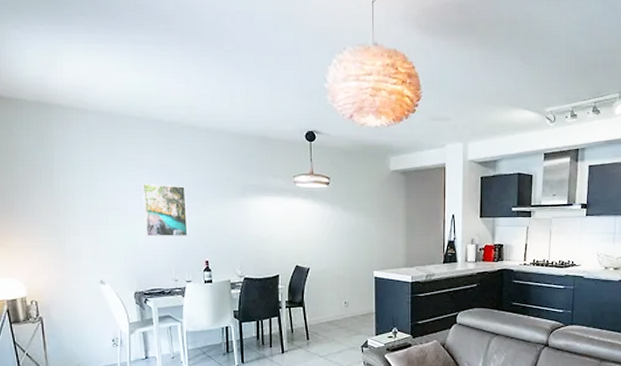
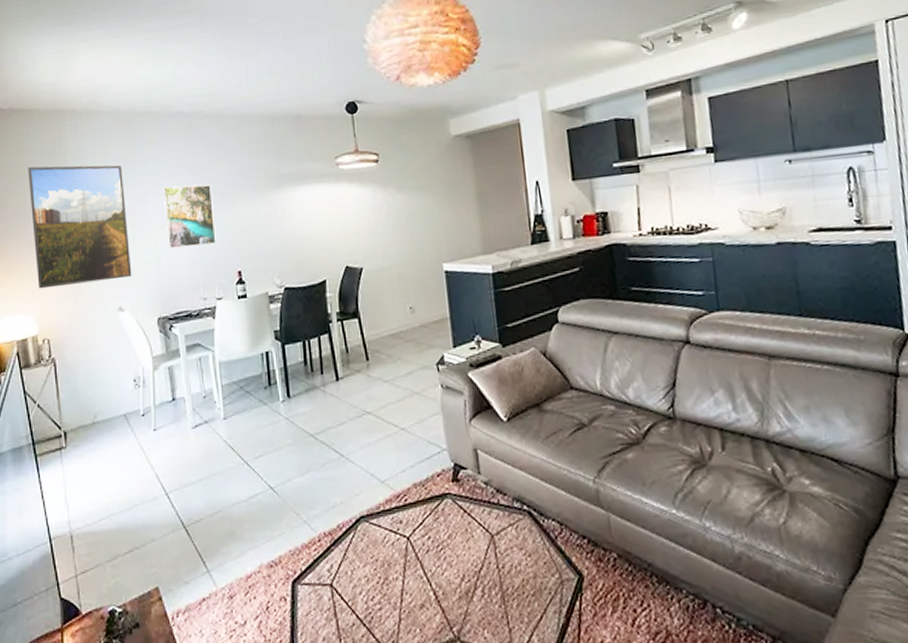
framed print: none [16,152,113,259] -> present [28,165,132,289]

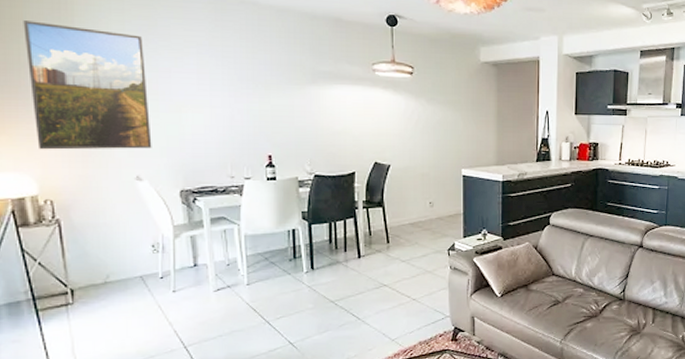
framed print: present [163,184,216,249] -> none [190,65,247,127]

